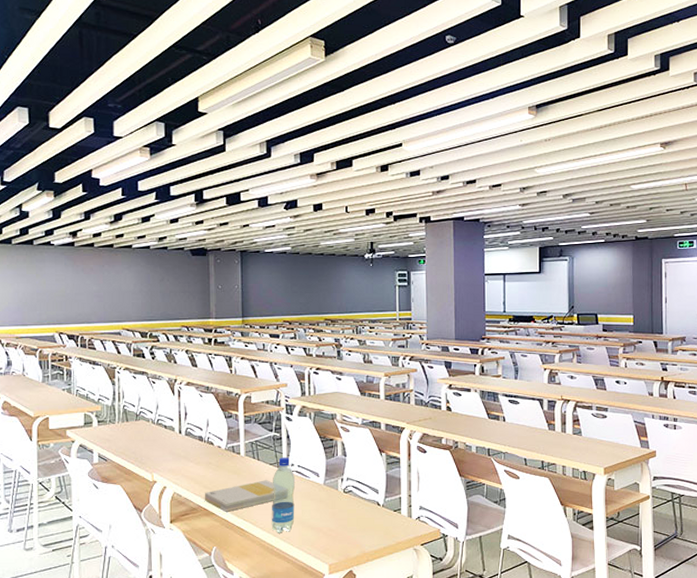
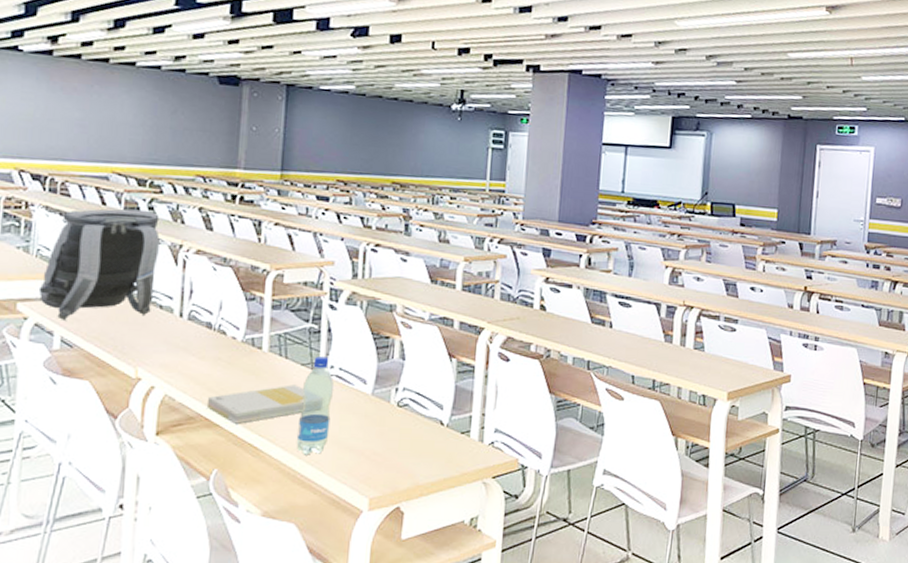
backpack: none [80,355,160,441] -> present [38,208,160,320]

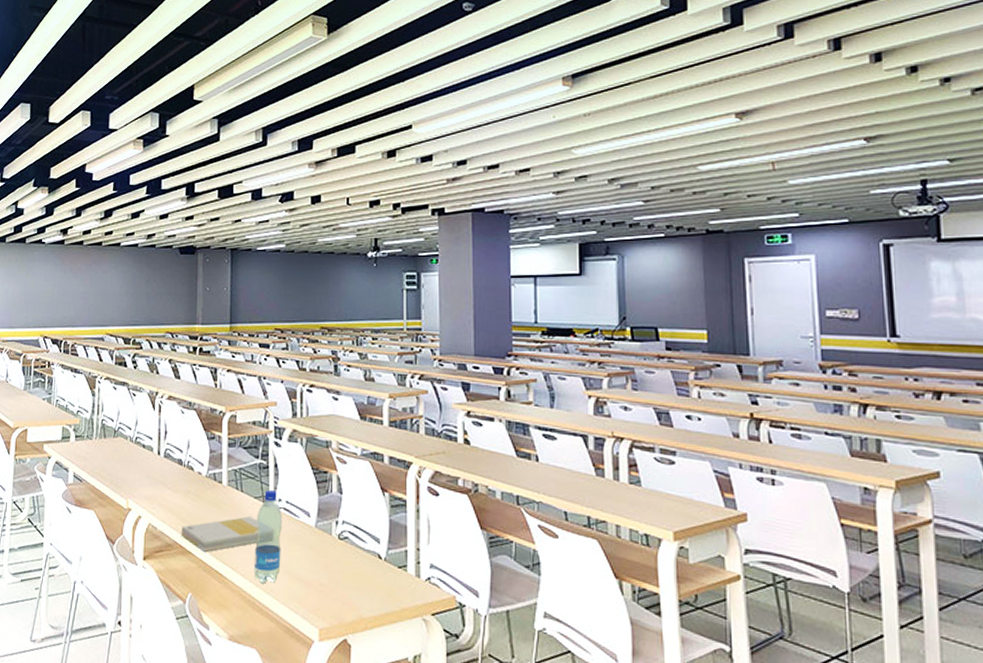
backpack: present [38,208,160,320] -> none [58,363,141,459]

